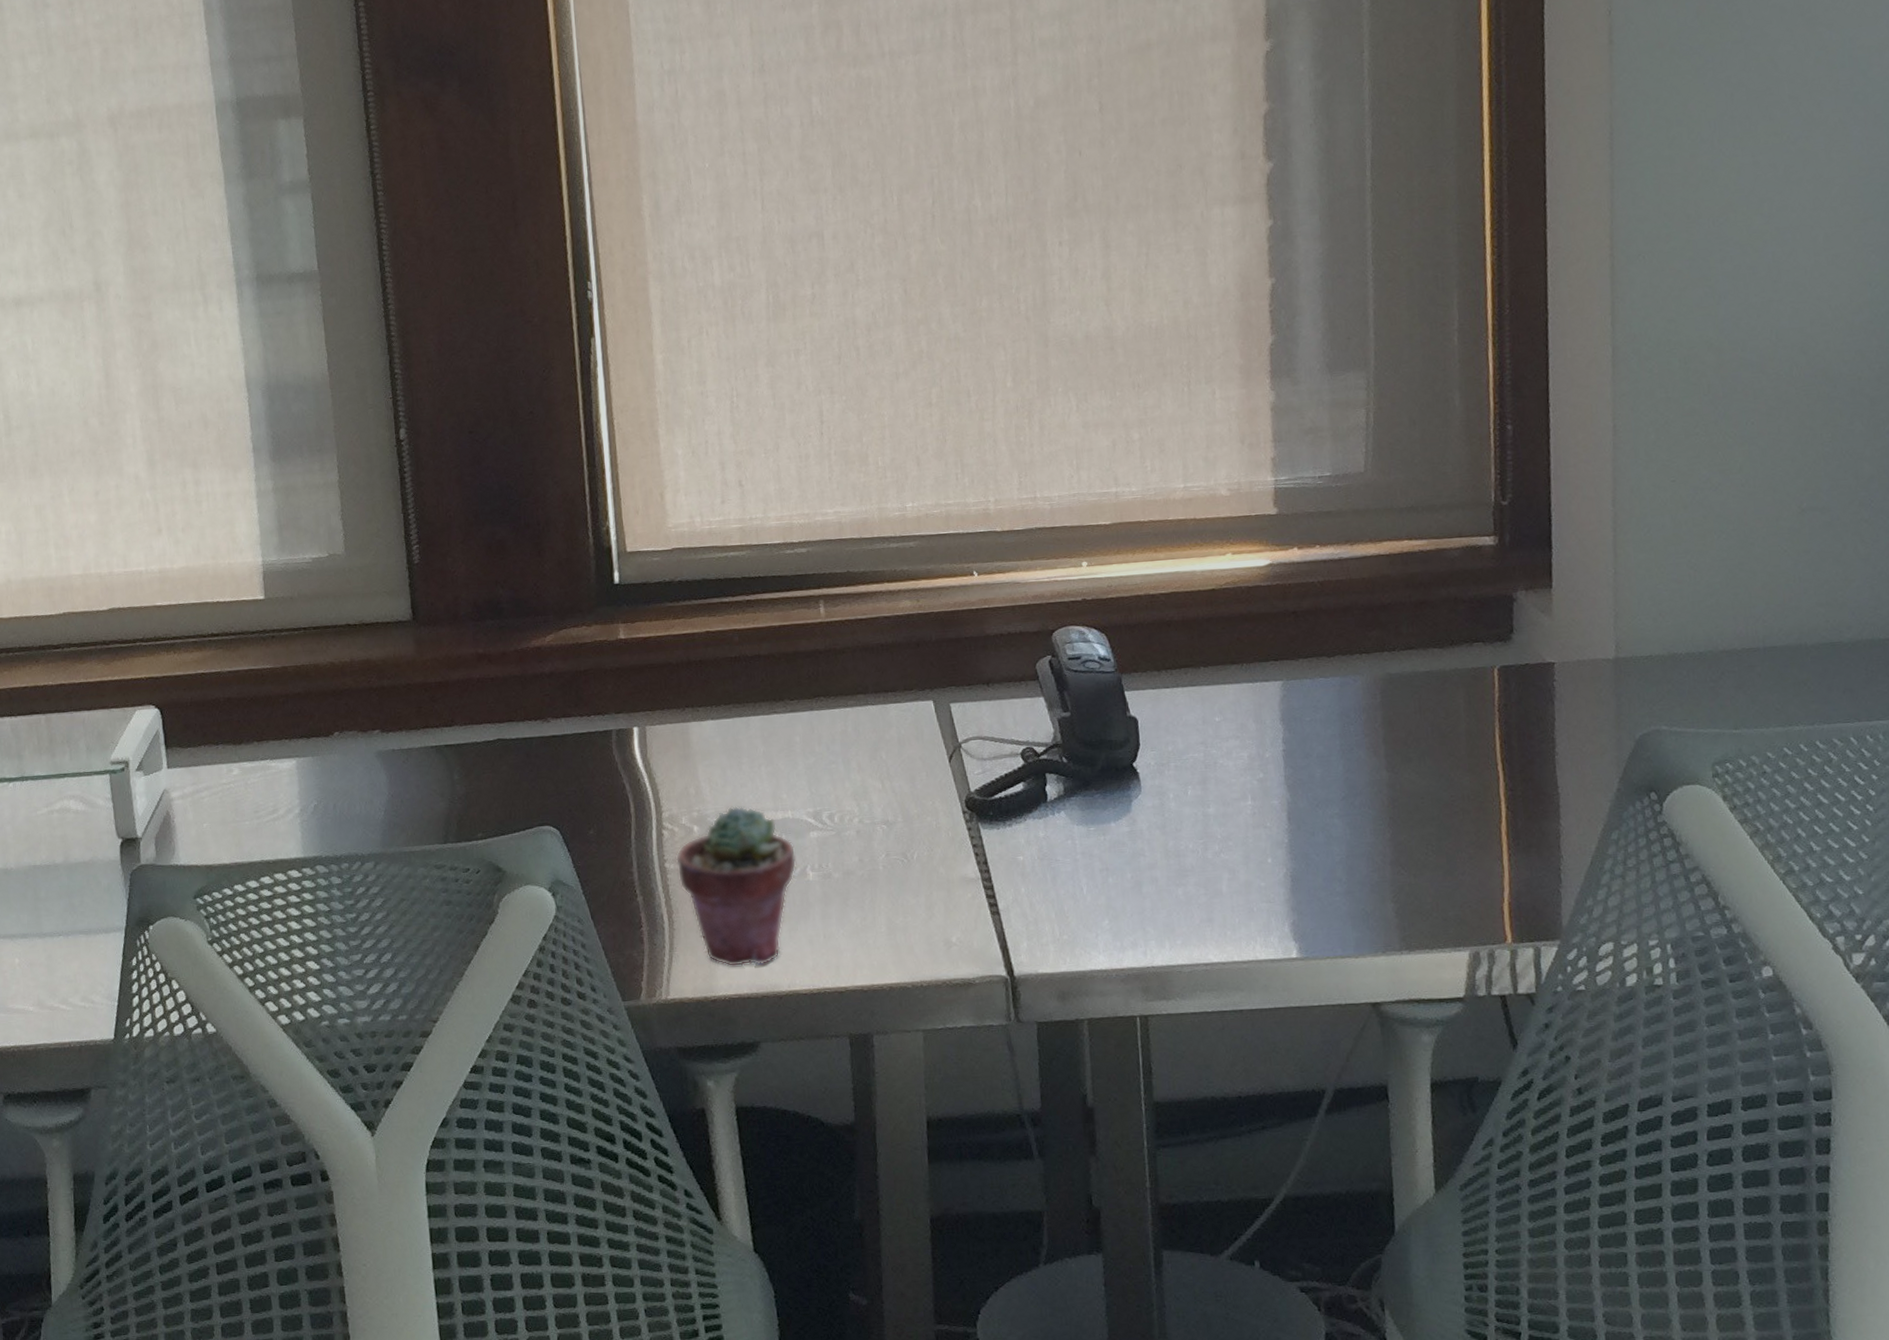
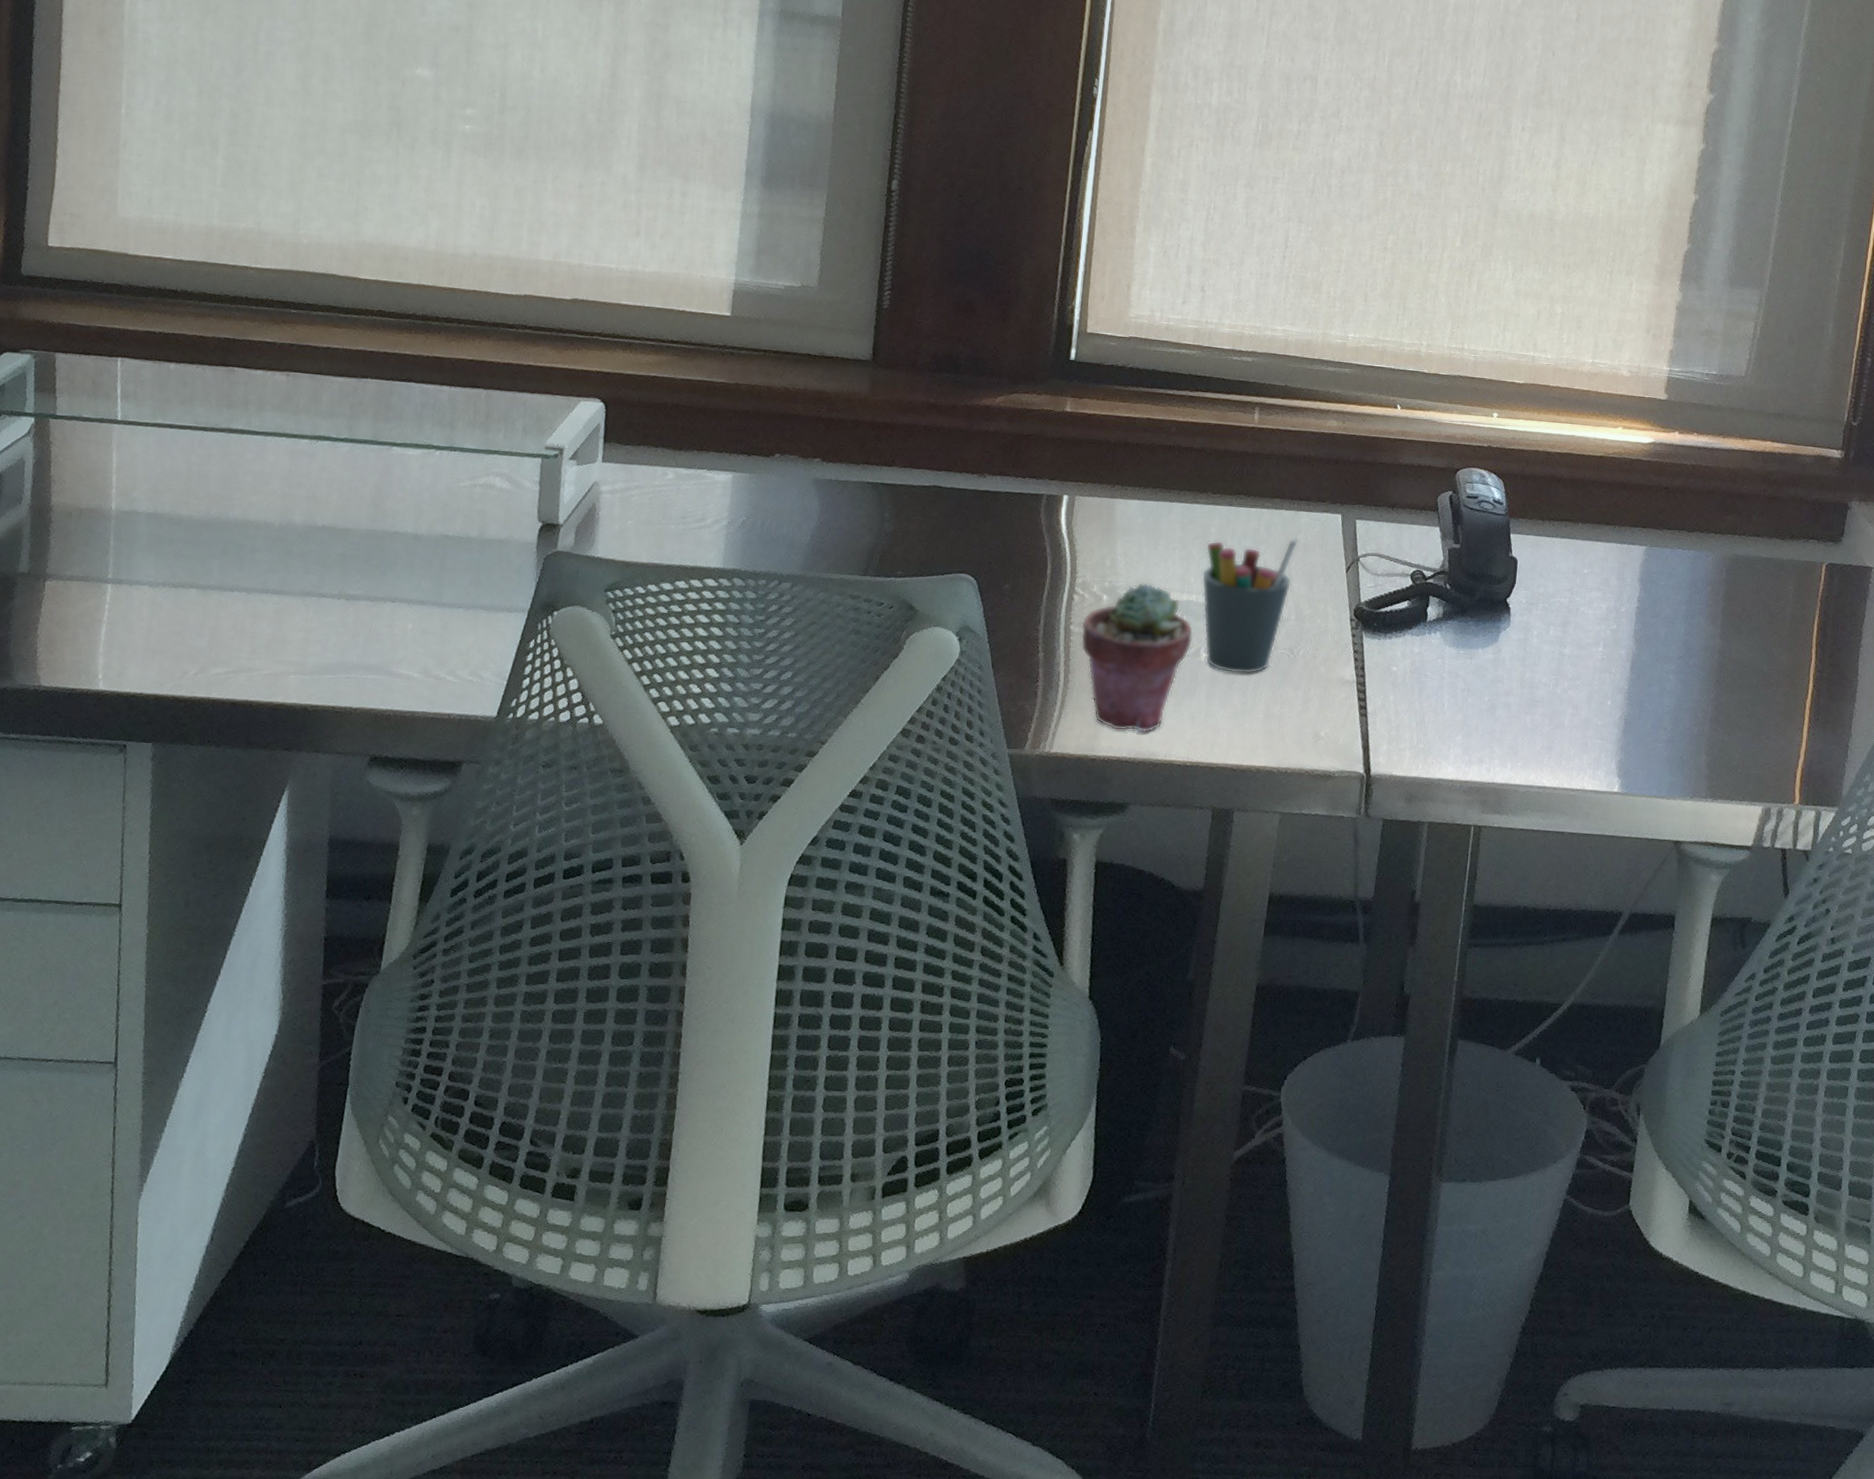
pen holder: none [793,732,892,889] -> present [1201,537,1299,675]

